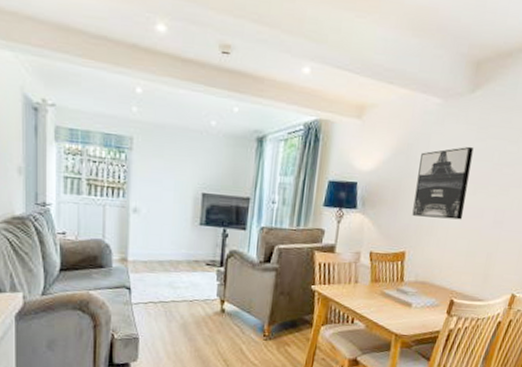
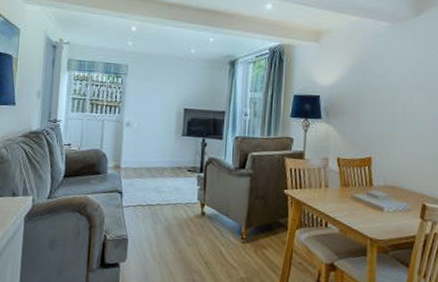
wall art: present [412,146,474,220] -> none [374,61,425,127]

